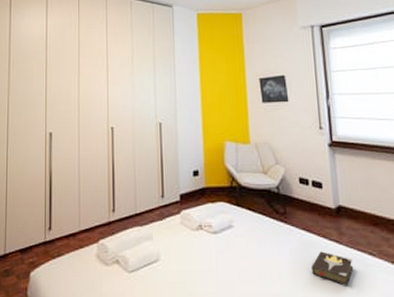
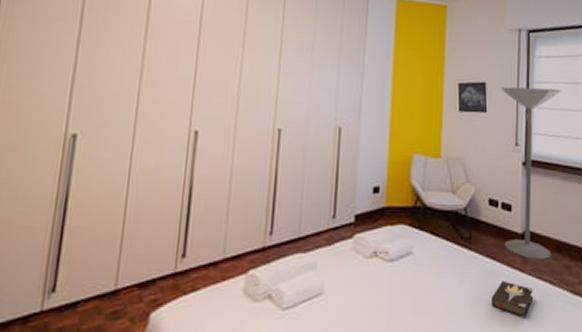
floor lamp: none [300,75,368,232] -> present [501,86,561,259]

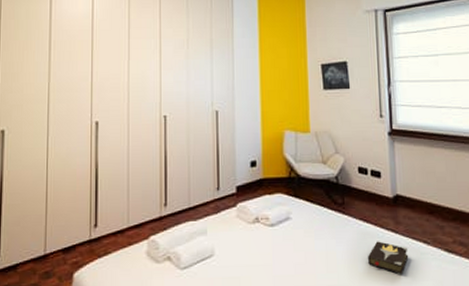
floor lamp: present [501,86,561,259] -> none [362,62,423,221]

